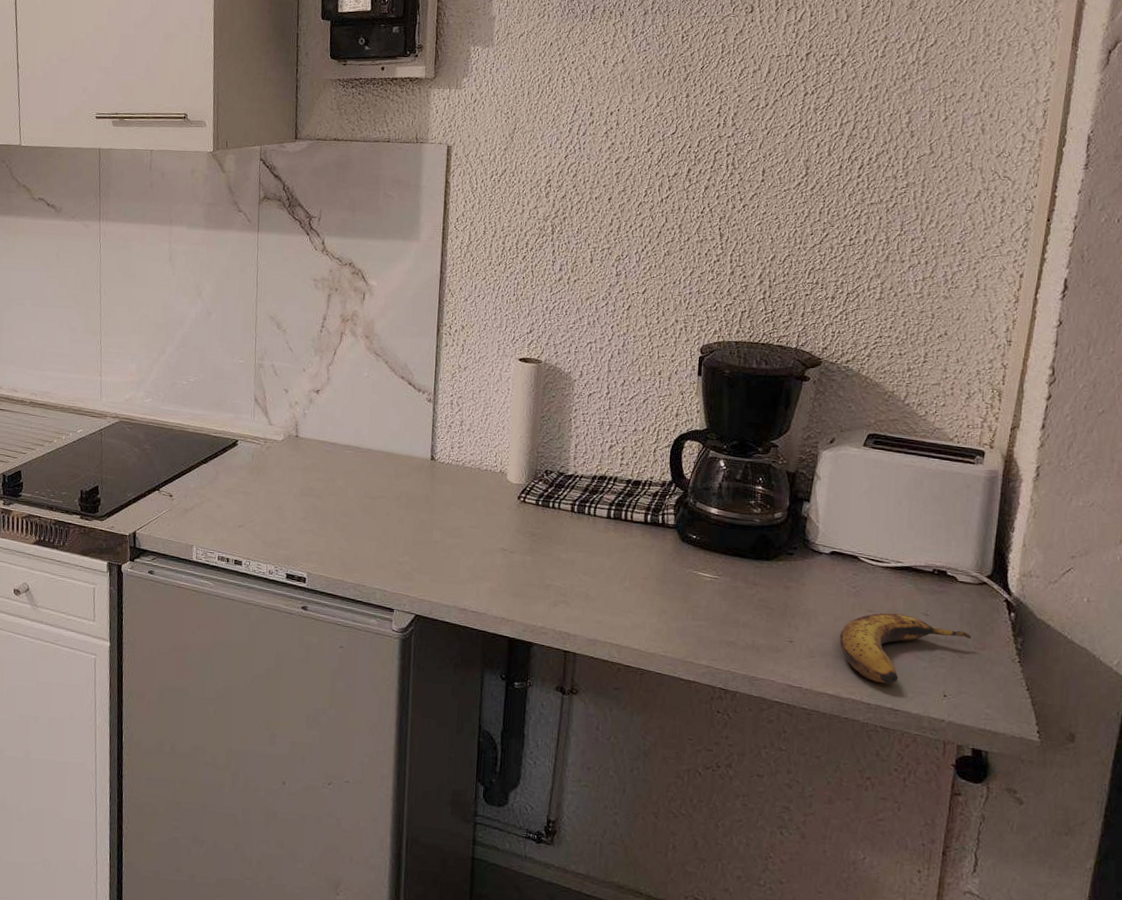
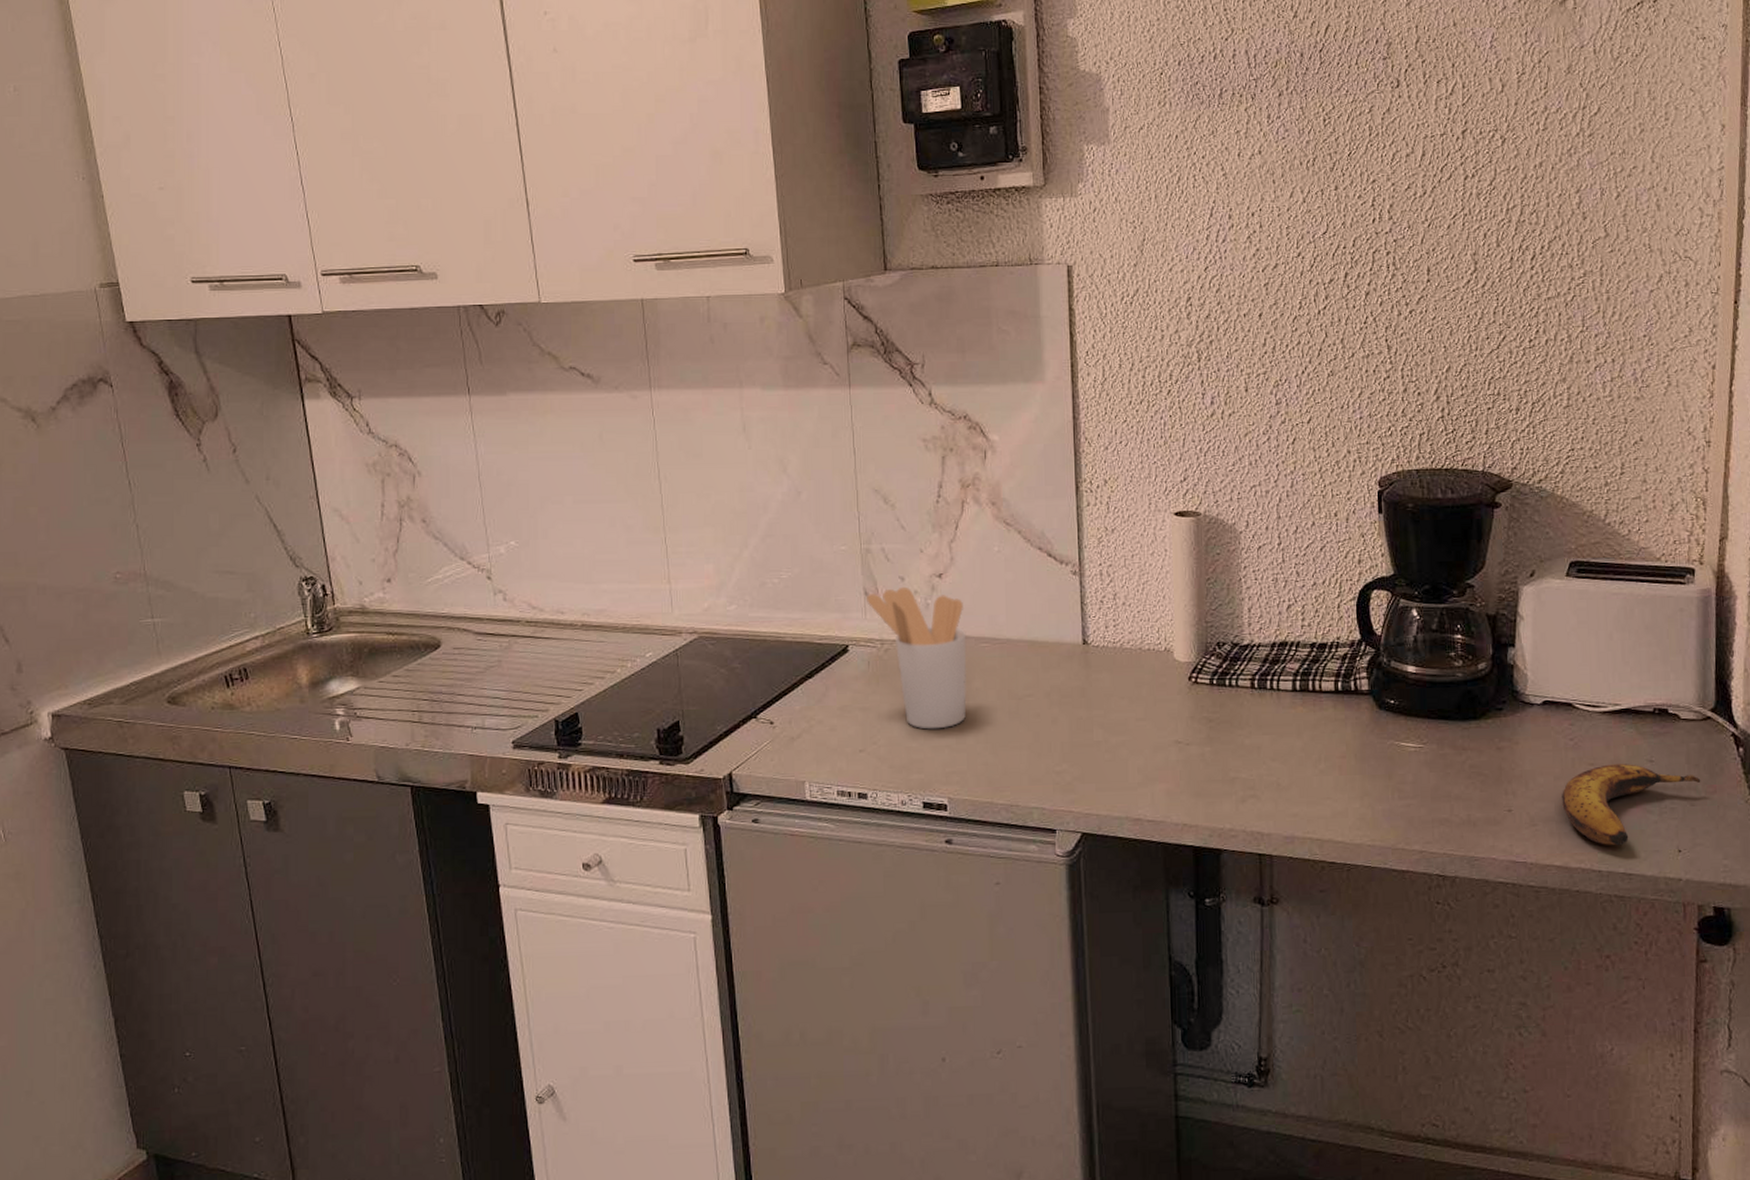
utensil holder: none [256,397,335,516] -> present [867,586,967,730]

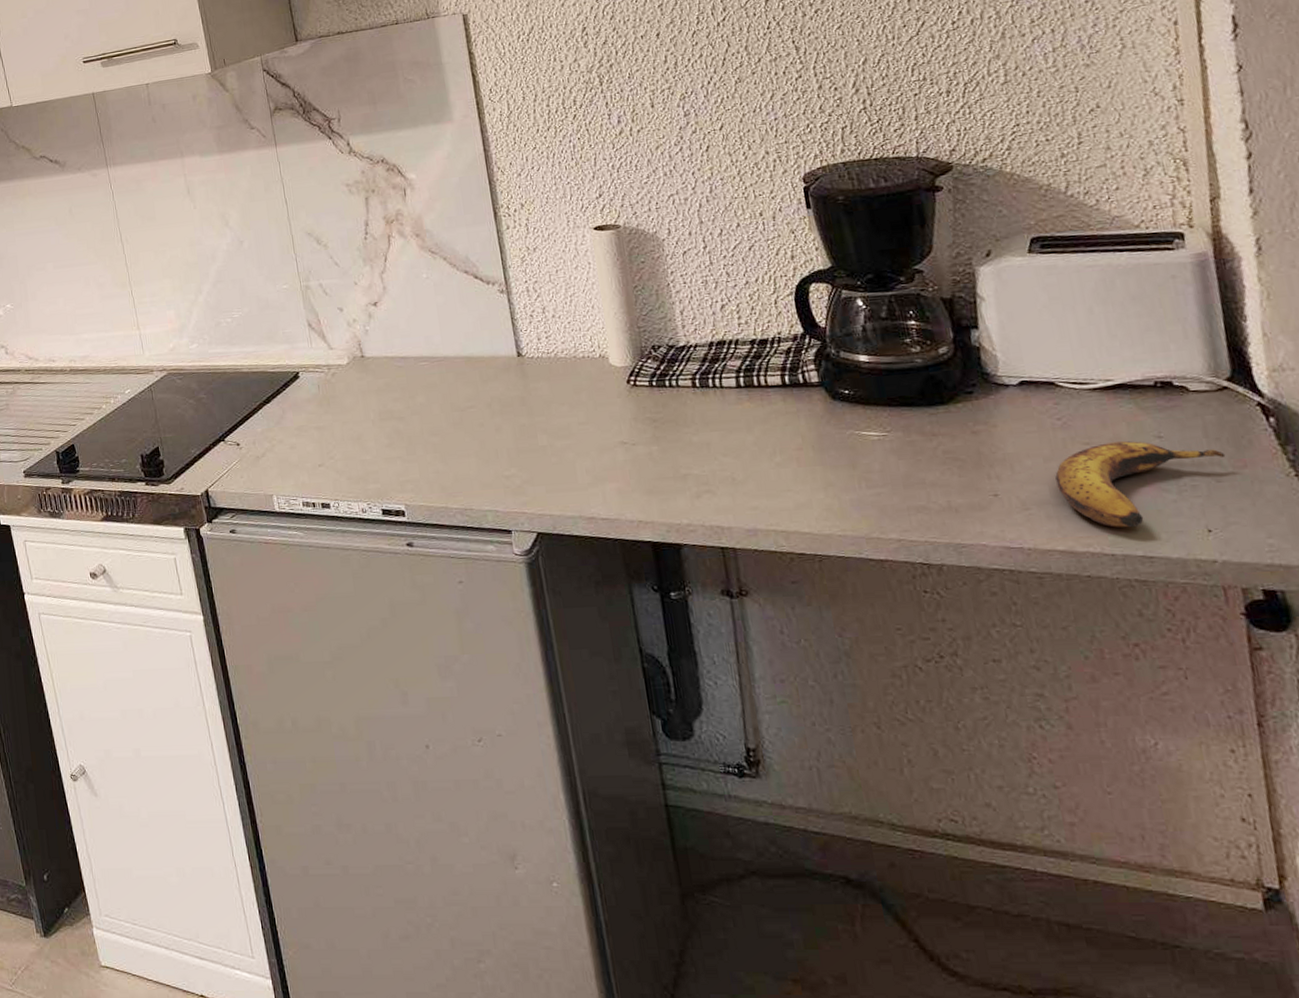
utensil holder: present [867,586,967,730] -> none [310,316,413,443]

